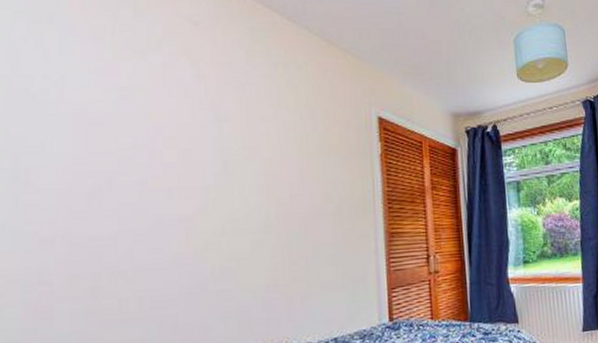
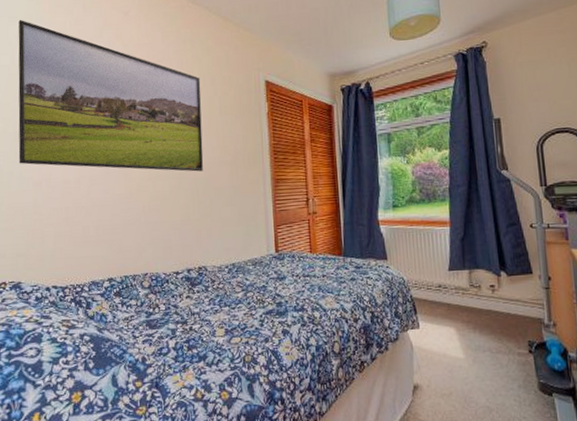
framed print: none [17,16,298,224] -> present [18,19,204,172]

